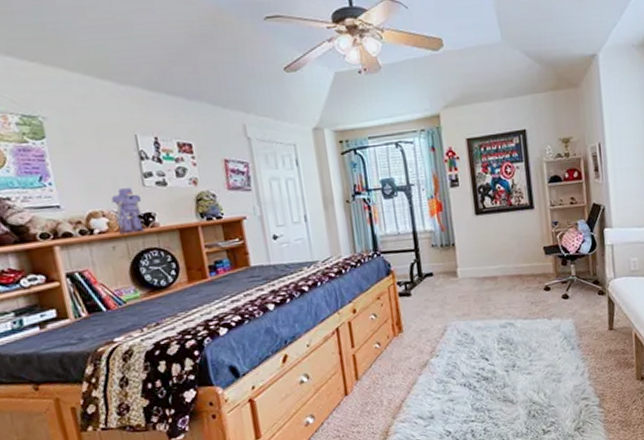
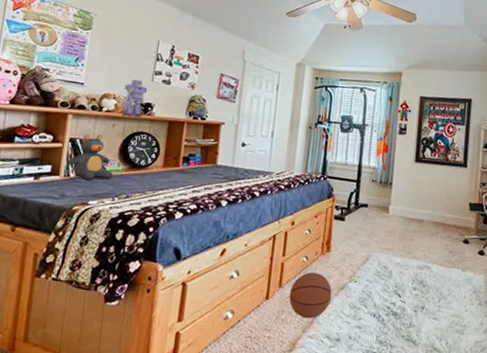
stuffed animal: none [73,262,133,317] -> present [67,133,114,181]
basketball: none [368,356,416,405] -> present [289,272,332,319]

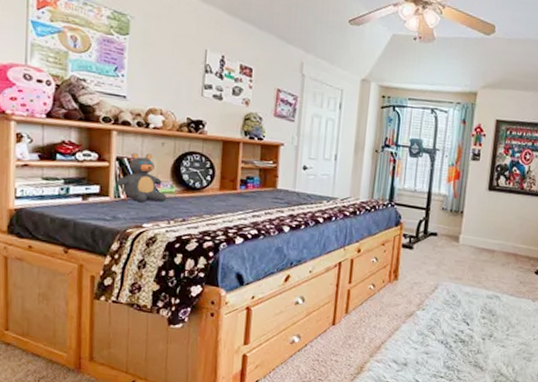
toy robot: present [122,80,148,118] -> none [170,94,198,136]
basketball: present [289,272,332,319] -> none [355,300,400,344]

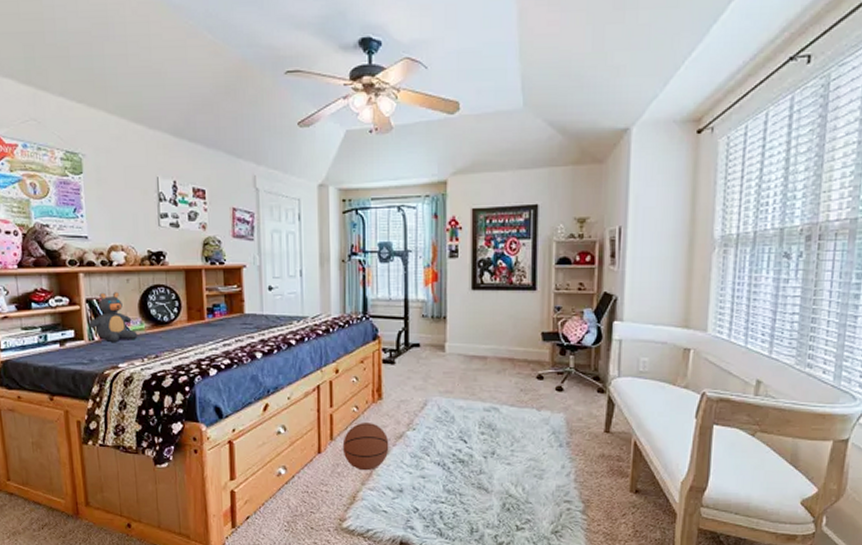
basketball: none [355,300,400,344] -> present [342,423,389,471]

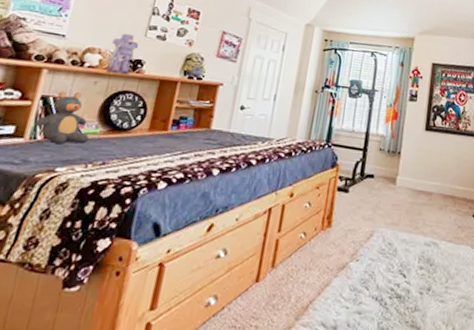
toy robot: none [130,226,159,269] -> present [106,34,140,75]
basketball: present [342,423,389,471] -> none [282,250,331,304]

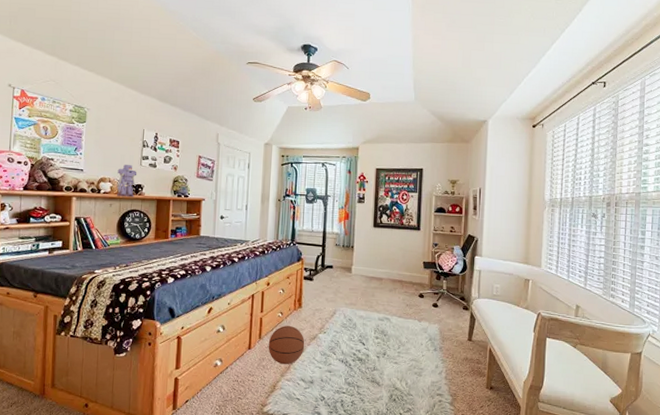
stuffed animal: present [35,91,90,145] -> none [75,213,114,253]
basketball: none [282,250,331,304] -> present [268,326,305,365]

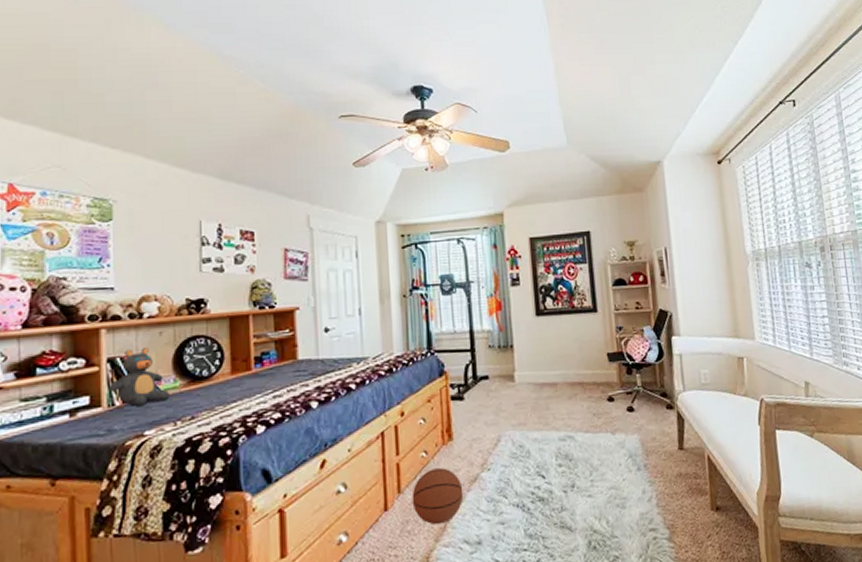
stuffed animal: none [75,213,114,253] -> present [110,347,171,407]
toy robot: present [116,165,138,197] -> none [166,273,199,320]

